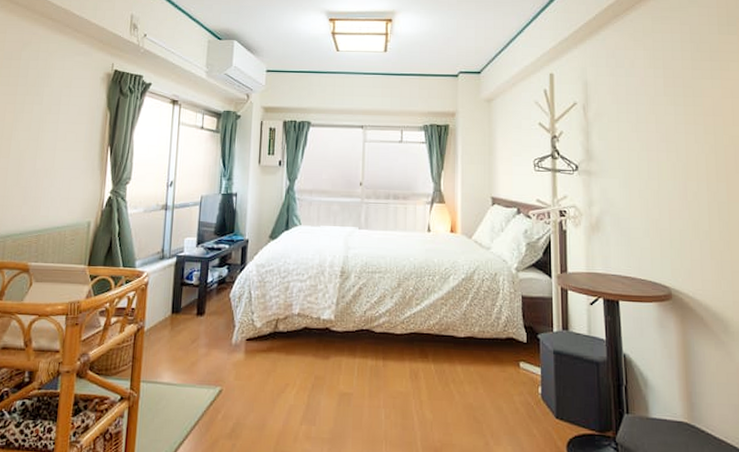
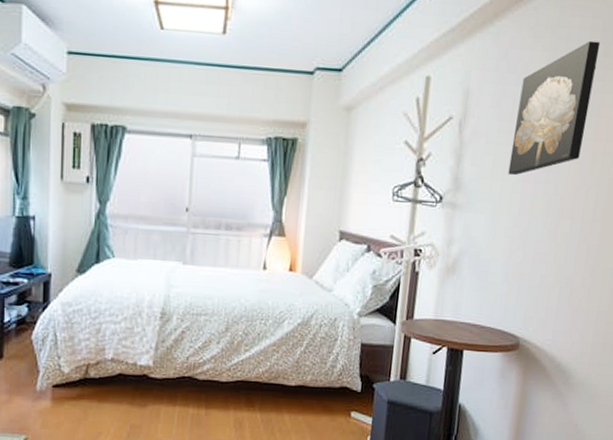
wall art: none [631,41,693,147] -> present [508,40,601,176]

